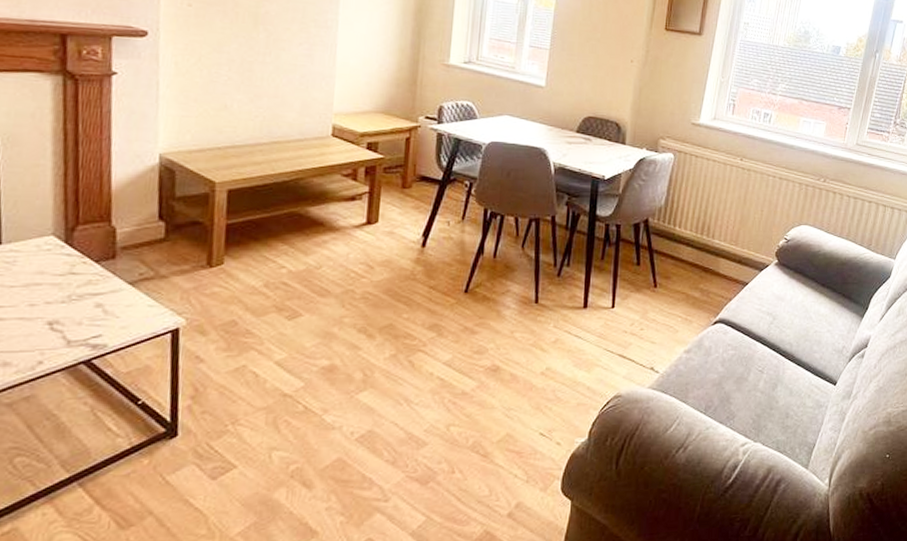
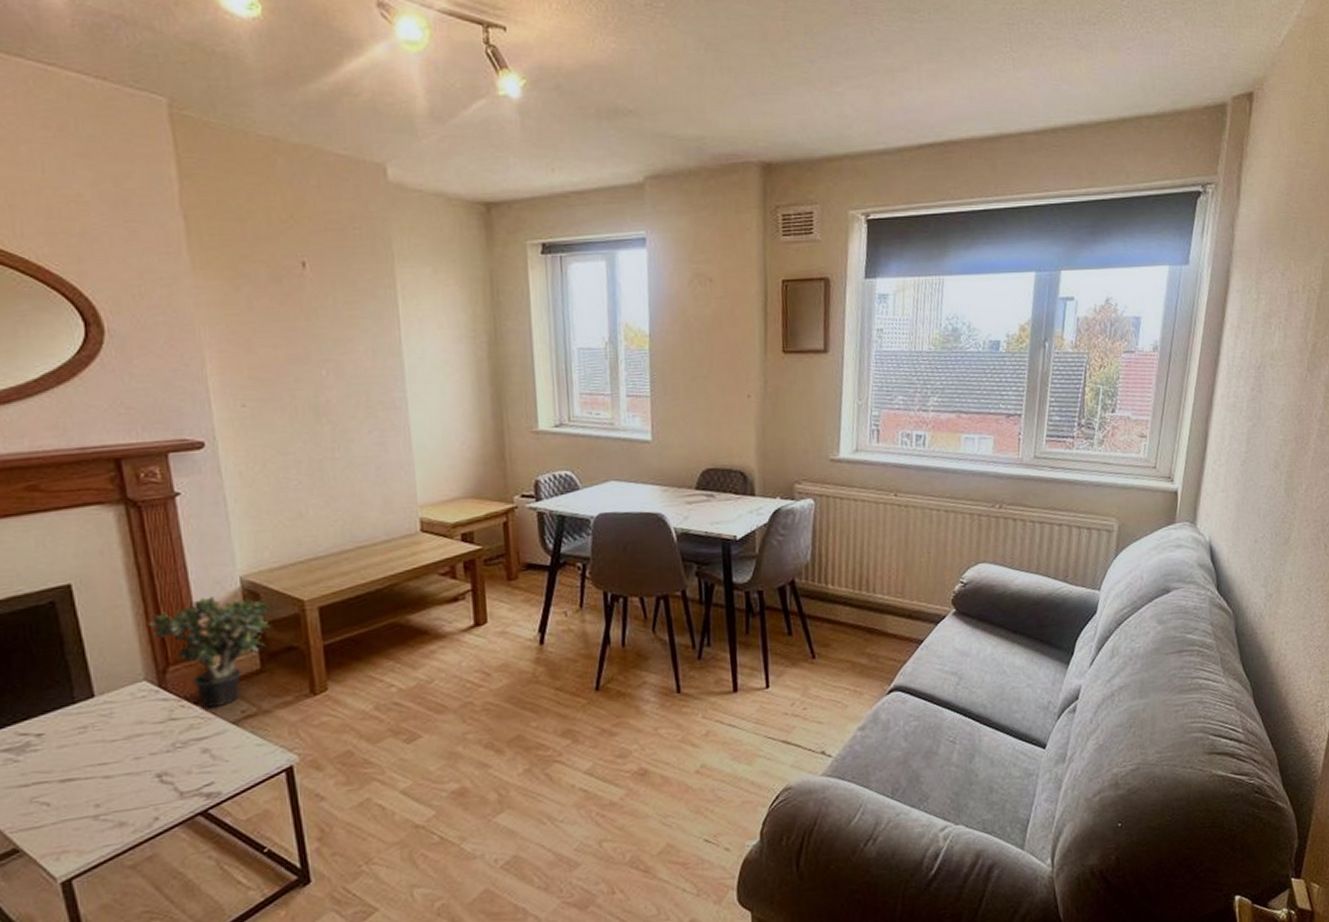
potted plant: none [65,168,183,267] -> present [148,596,271,708]

